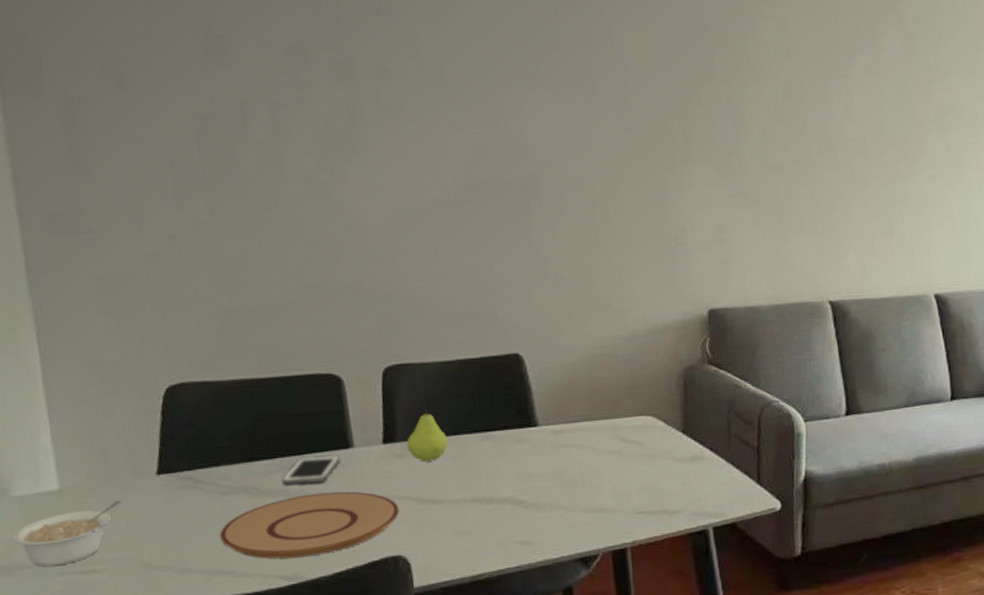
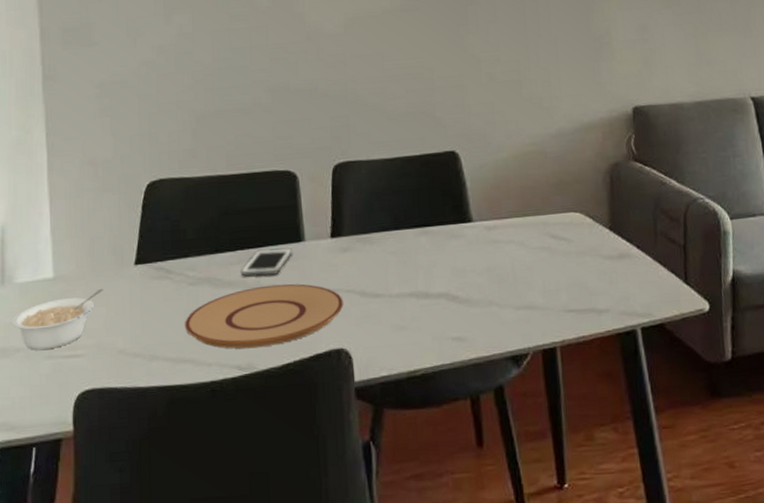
fruit: present [407,406,448,462] -> none [352,201,389,256]

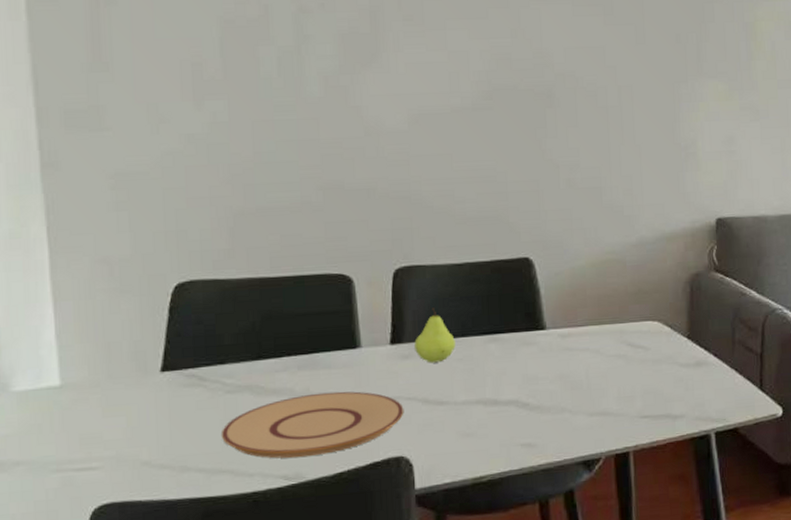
legume: present [12,288,104,351] -> none [9,396,124,464]
cell phone: present [240,248,292,277] -> none [287,355,346,384]
fruit: none [352,201,389,256] -> present [414,307,456,363]

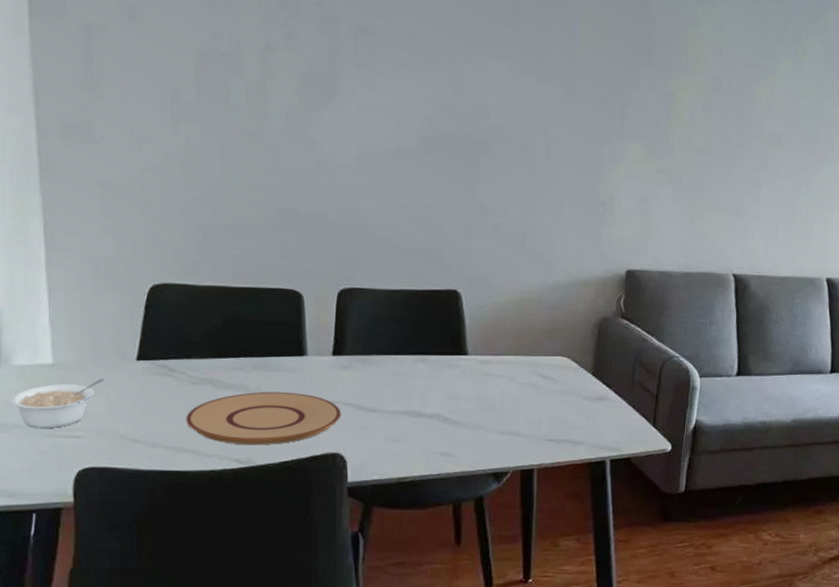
legume: none [9,396,124,464] -> present [9,378,105,429]
fruit: present [414,307,456,363] -> none [353,326,388,375]

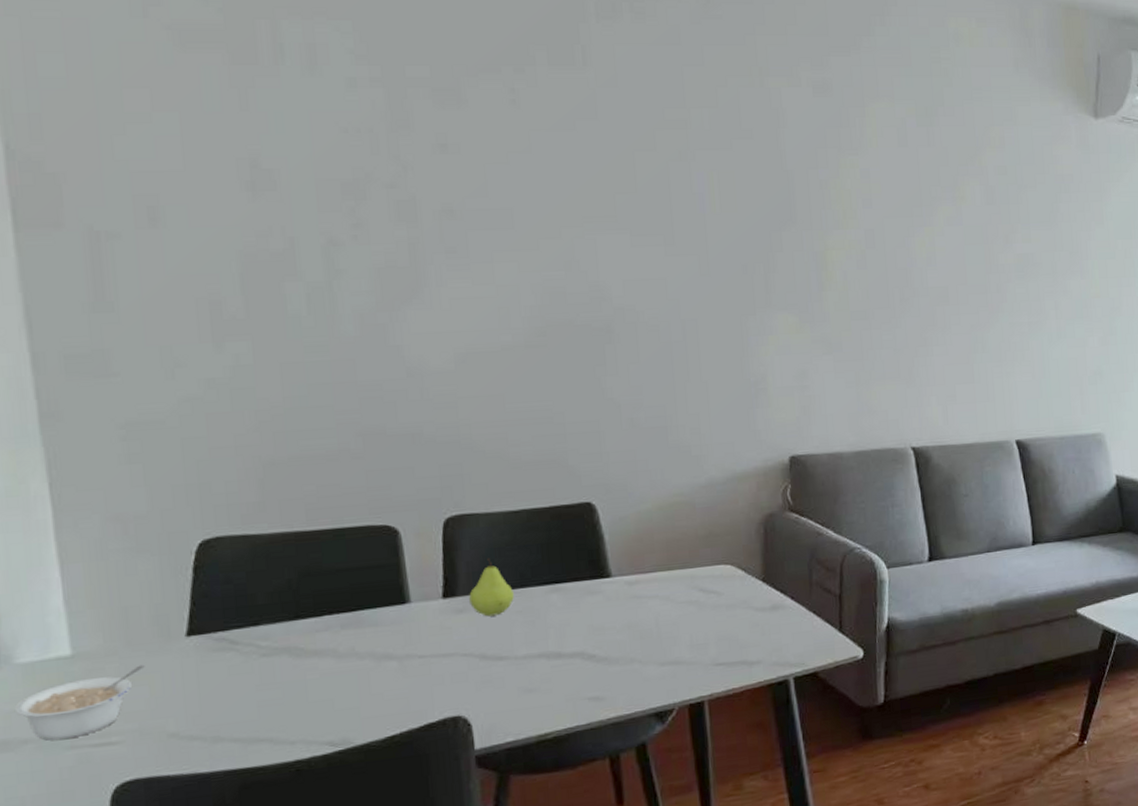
plate: present [185,391,341,446] -> none [257,649,460,724]
fruit: none [353,326,388,375] -> present [469,558,514,617]

